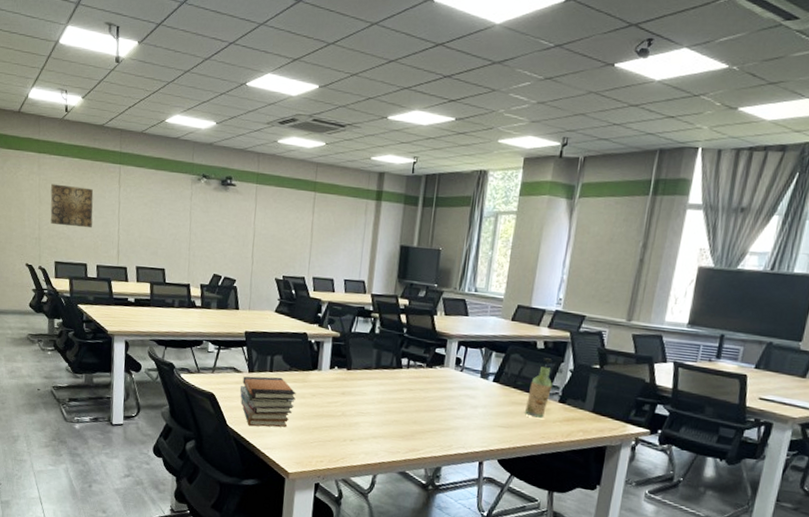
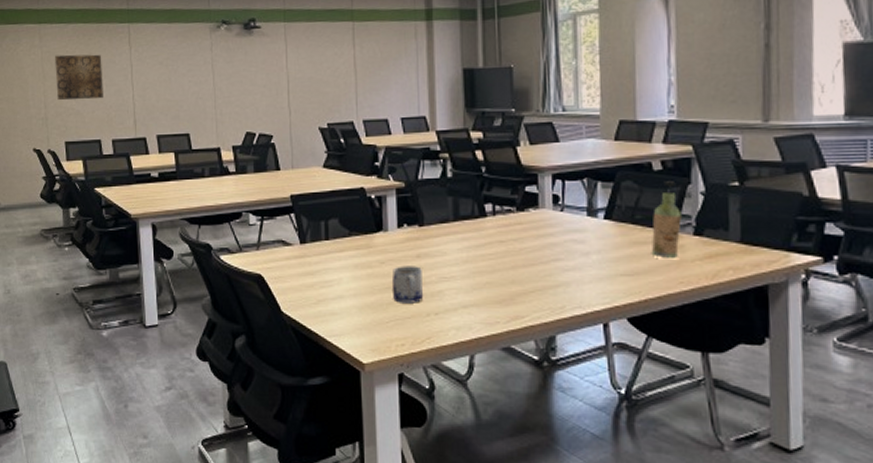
book stack: present [239,376,296,427] -> none [291,245,361,310]
mug: none [318,399,345,430] -> present [391,266,424,303]

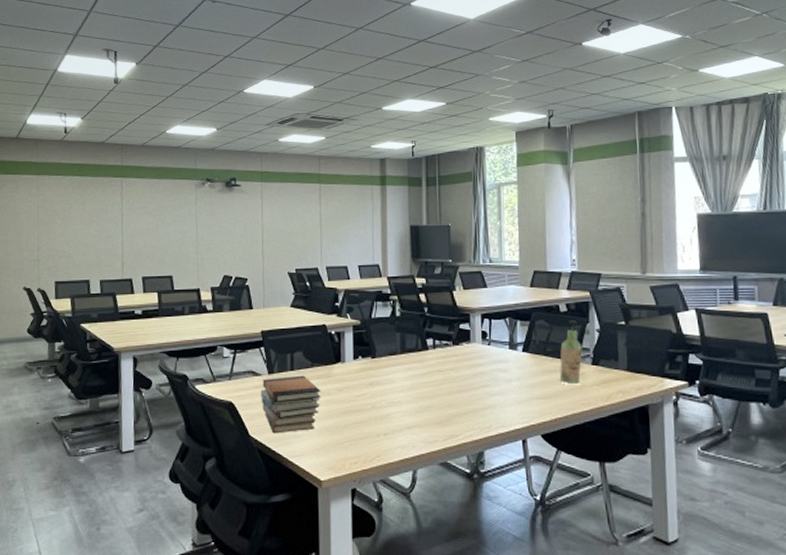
wall art: present [55,54,103,101] -> none [50,203,95,244]
book stack: none [291,245,361,310] -> present [260,375,321,434]
mug: present [391,266,424,303] -> none [347,392,375,426]

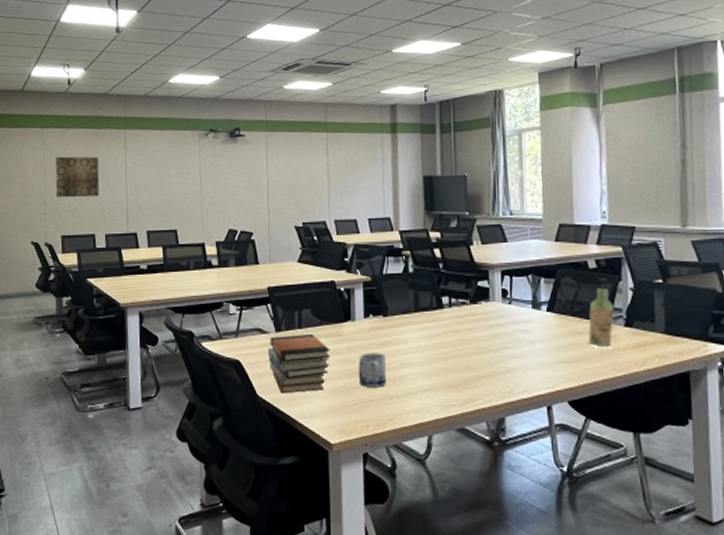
wall art: none [50,203,95,244] -> present [55,156,100,198]
mug: none [347,392,375,426] -> present [358,353,387,388]

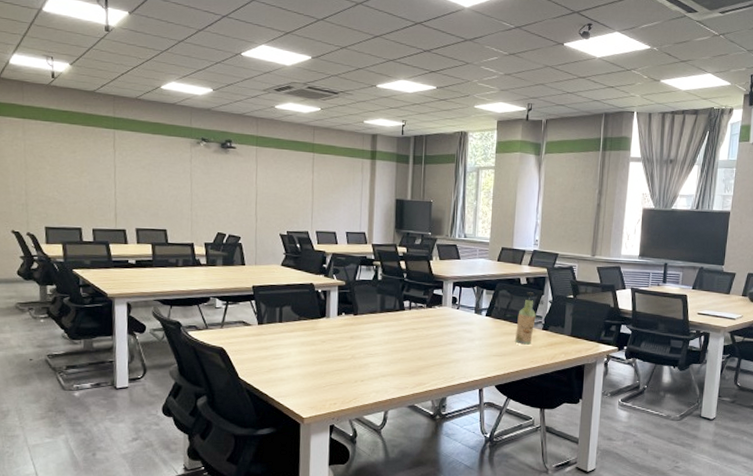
wall art: present [55,156,100,198] -> none [38,149,87,193]
book stack: present [267,333,330,394] -> none [250,327,306,377]
mug: present [358,353,387,388] -> none [329,344,354,373]

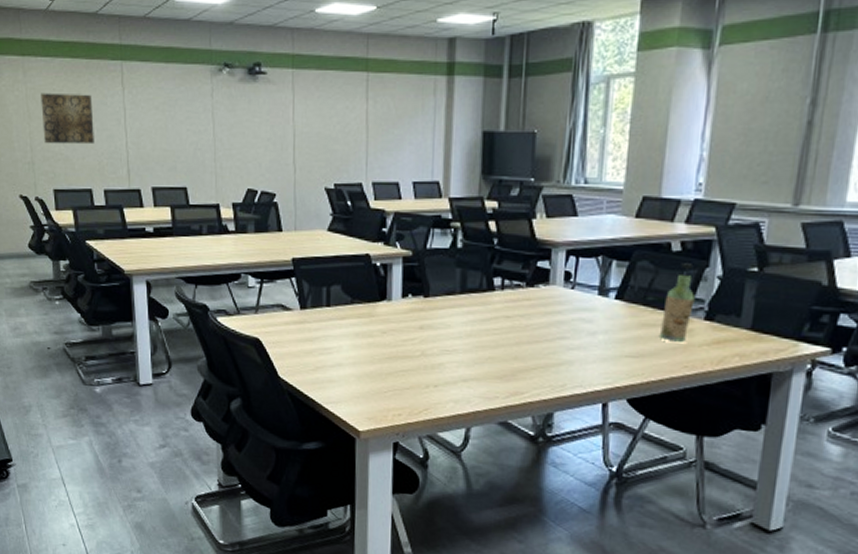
wall art: none [38,149,87,193] -> present [41,93,94,145]

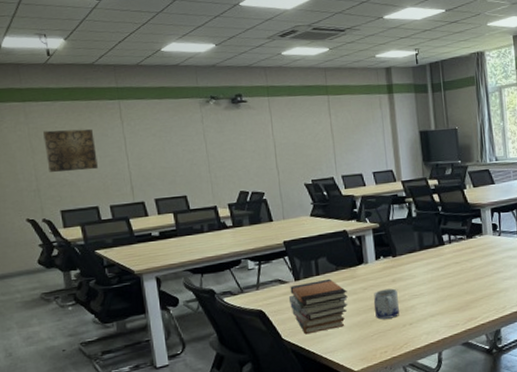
book stack: none [290,312,362,377] -> present [288,278,348,335]
mug: none [392,336,425,375] -> present [373,288,400,319]

